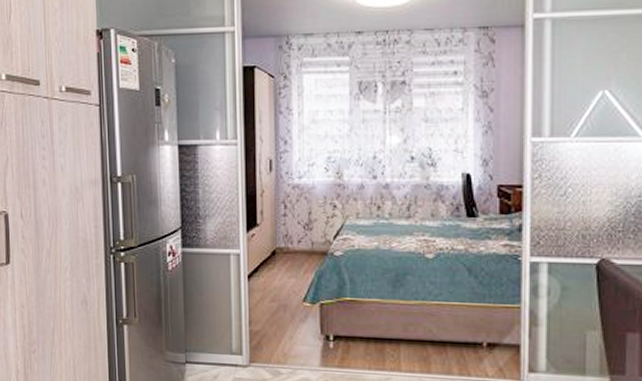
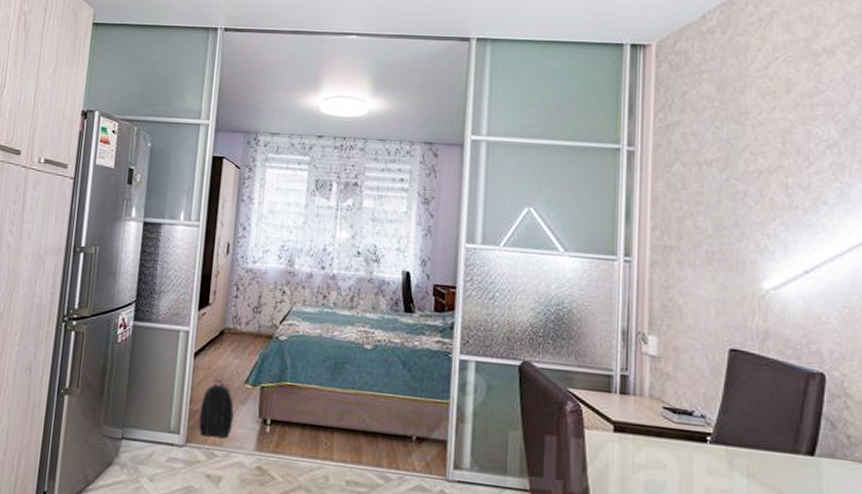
backpack: none [260,301,295,357] -> present [199,380,234,439]

